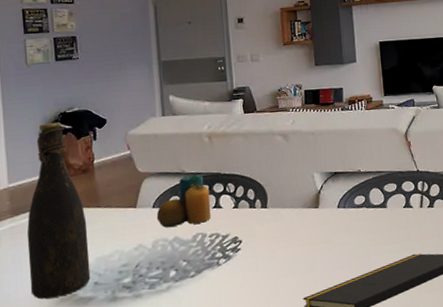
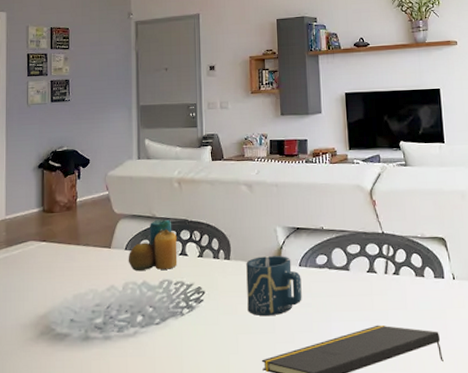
bottle: present [27,122,91,299] -> none [17,159,68,330]
cup: none [284,199,341,258] -> present [246,255,302,317]

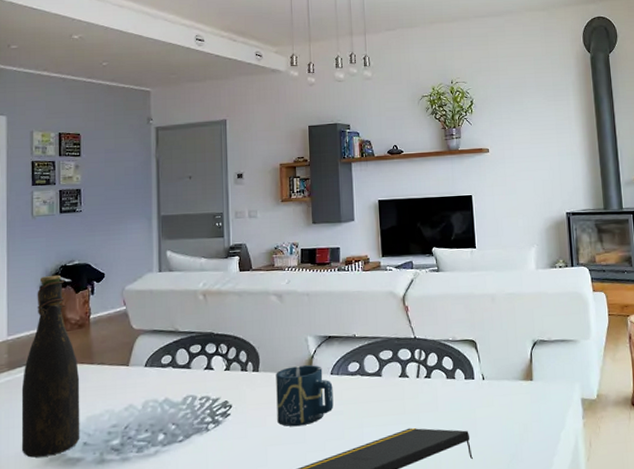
bottle: none [17,159,68,330] -> present [21,275,80,458]
candle: present [128,218,178,272] -> none [148,333,203,389]

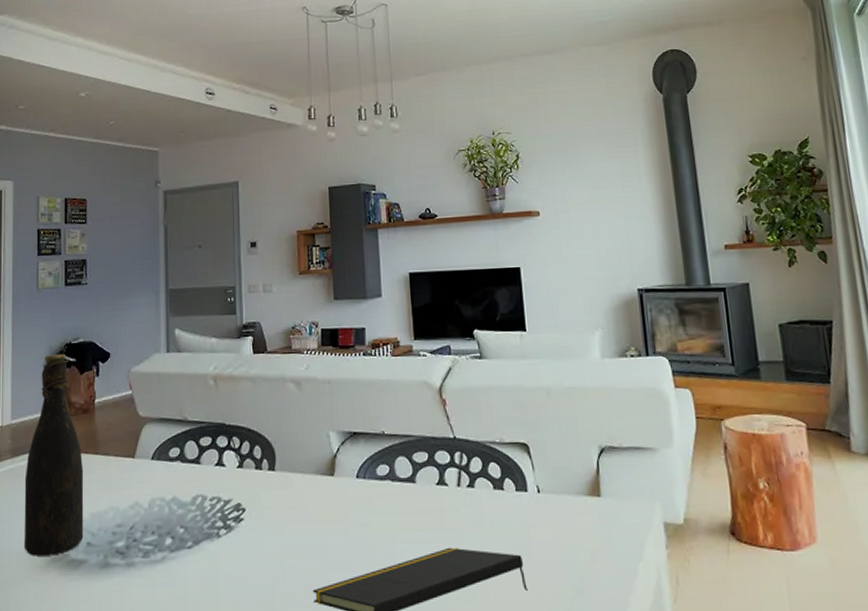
cup: present [276,364,334,427] -> none [294,465,360,538]

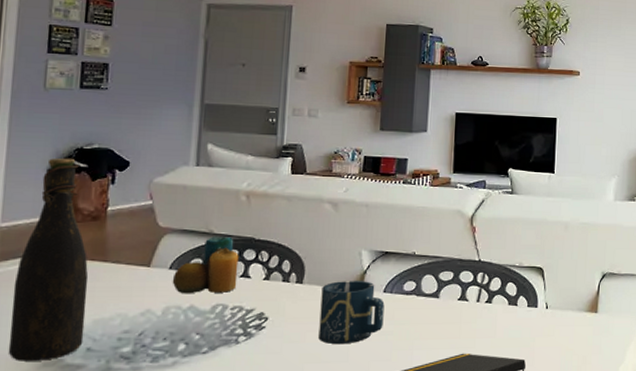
candle: none [155,422,213,485] -> present [172,235,239,294]
cup: none [294,465,360,538] -> present [318,280,385,345]

